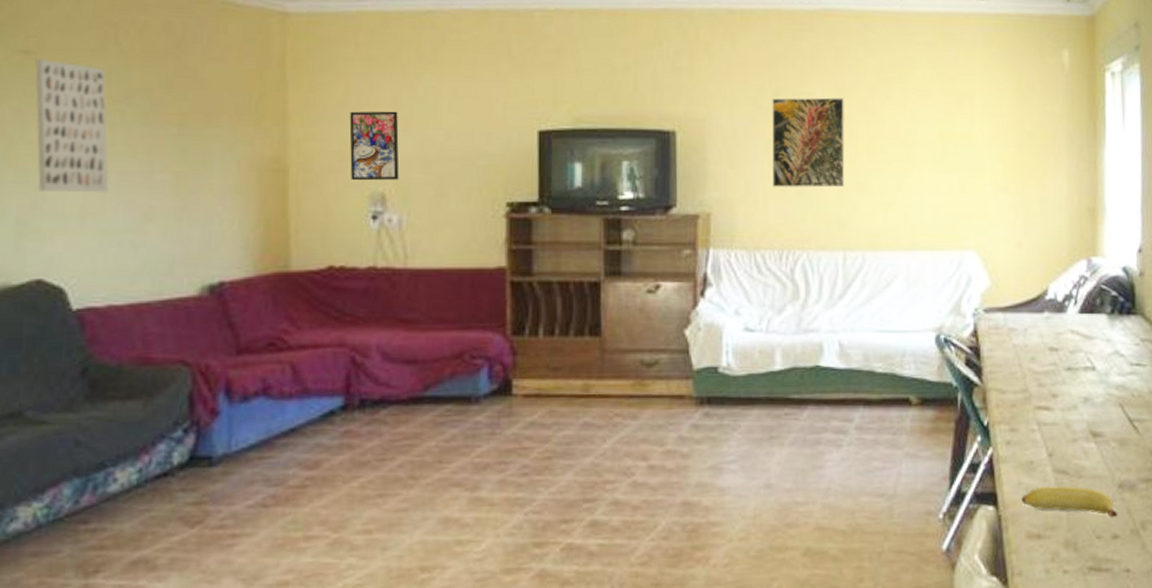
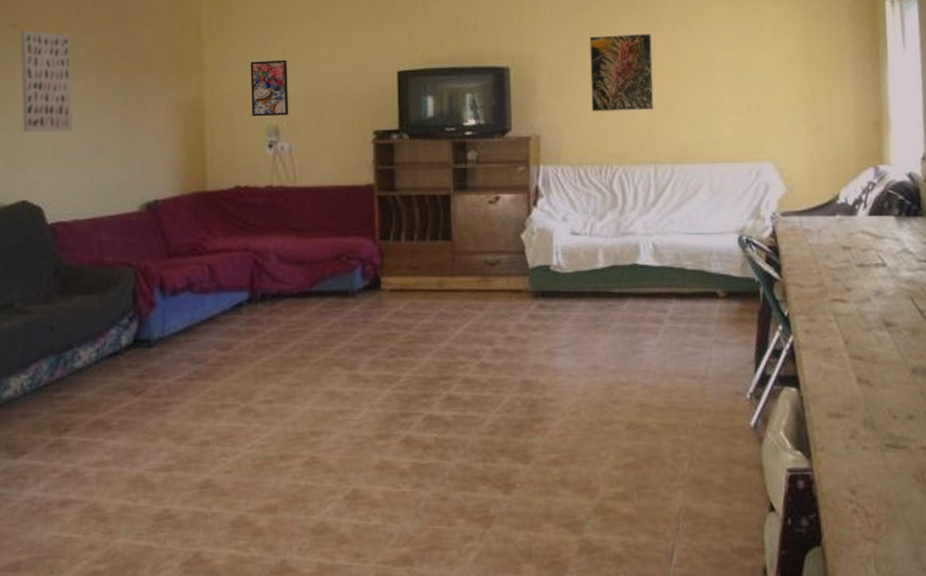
banana: present [1021,486,1118,518] -> none [821,370,913,400]

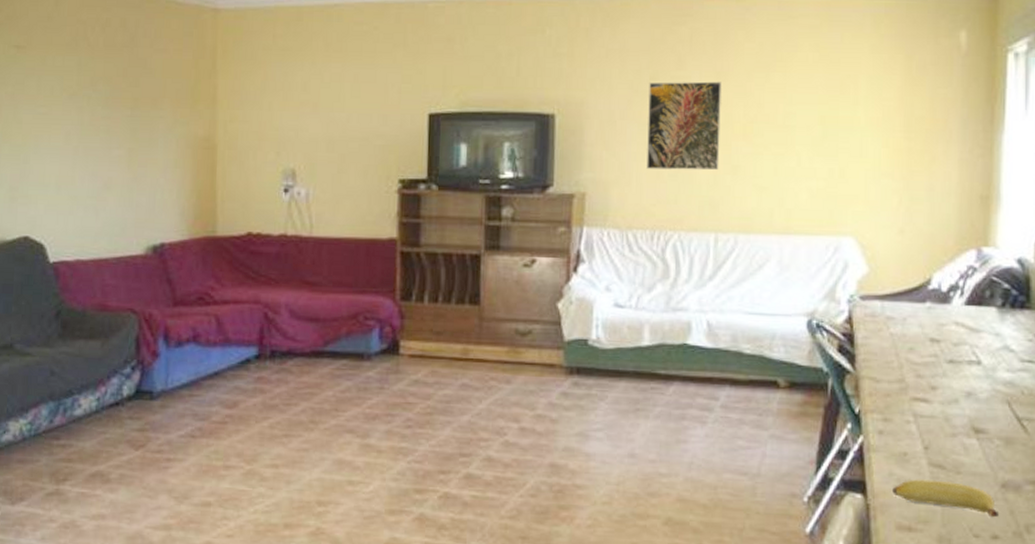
wall art: present [20,31,73,133] -> none [24,53,78,166]
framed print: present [250,60,289,117] -> none [267,95,308,158]
banana: none [821,370,913,400] -> present [892,479,1000,518]

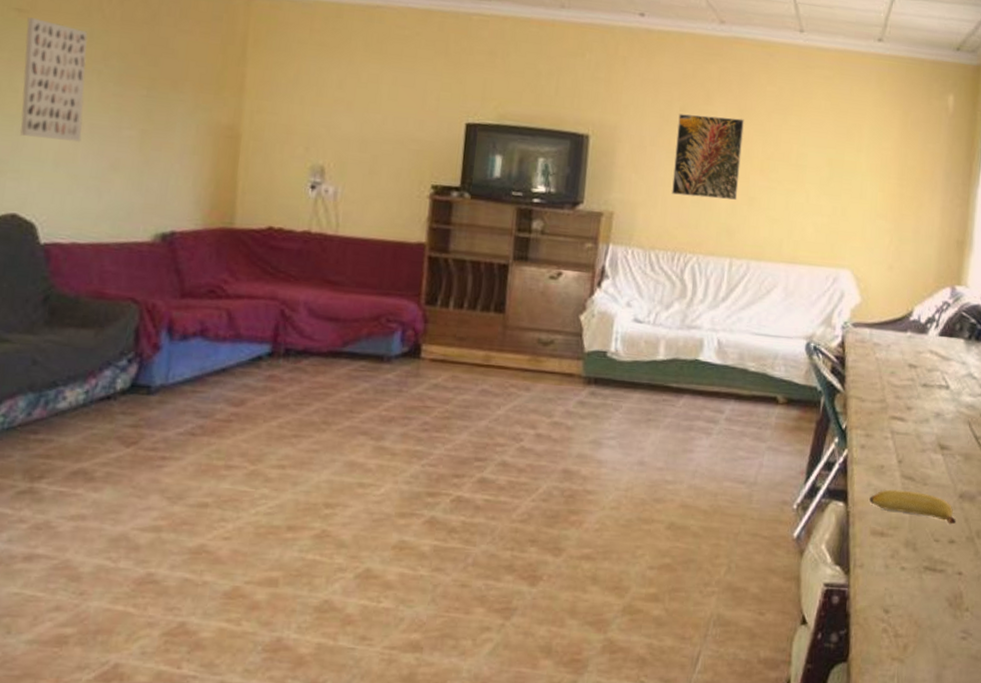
wall art: none [24,53,78,166] -> present [19,17,88,143]

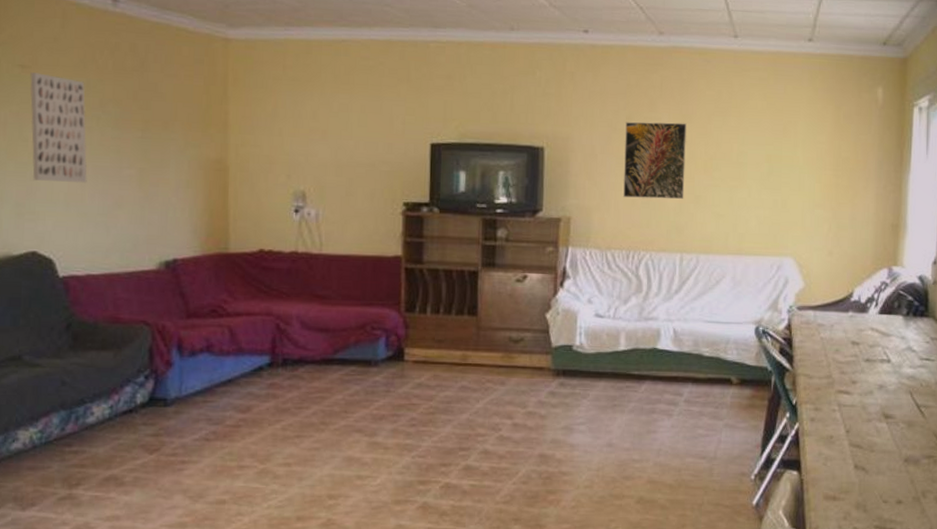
banana: present [869,489,957,525] -> none [821,457,903,487]

